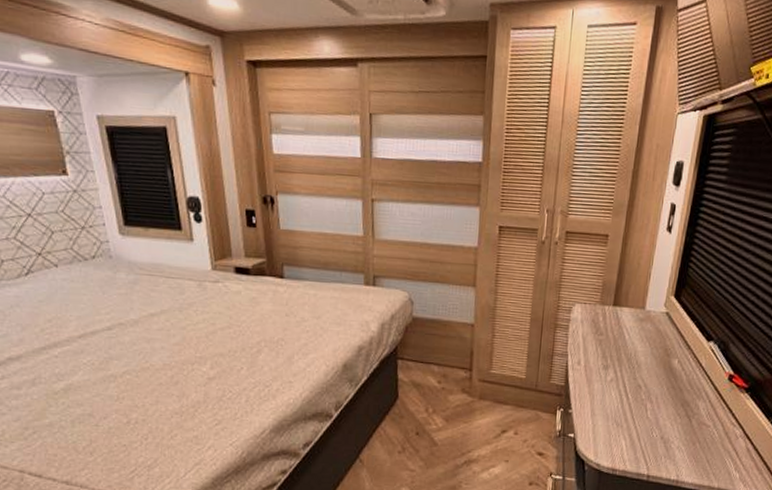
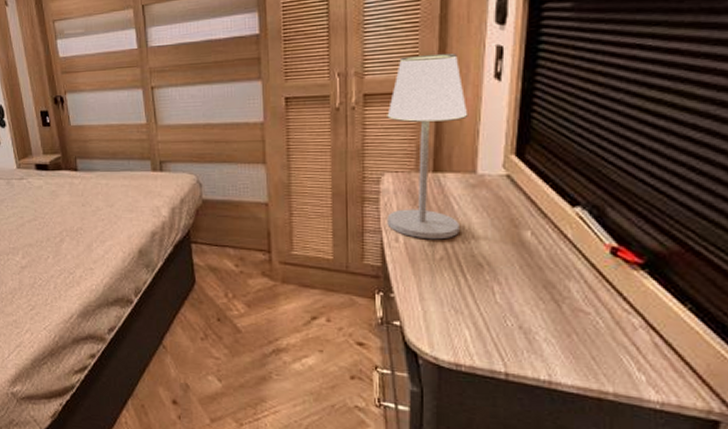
table lamp: none [573,202,645,364] -> present [387,54,469,240]

